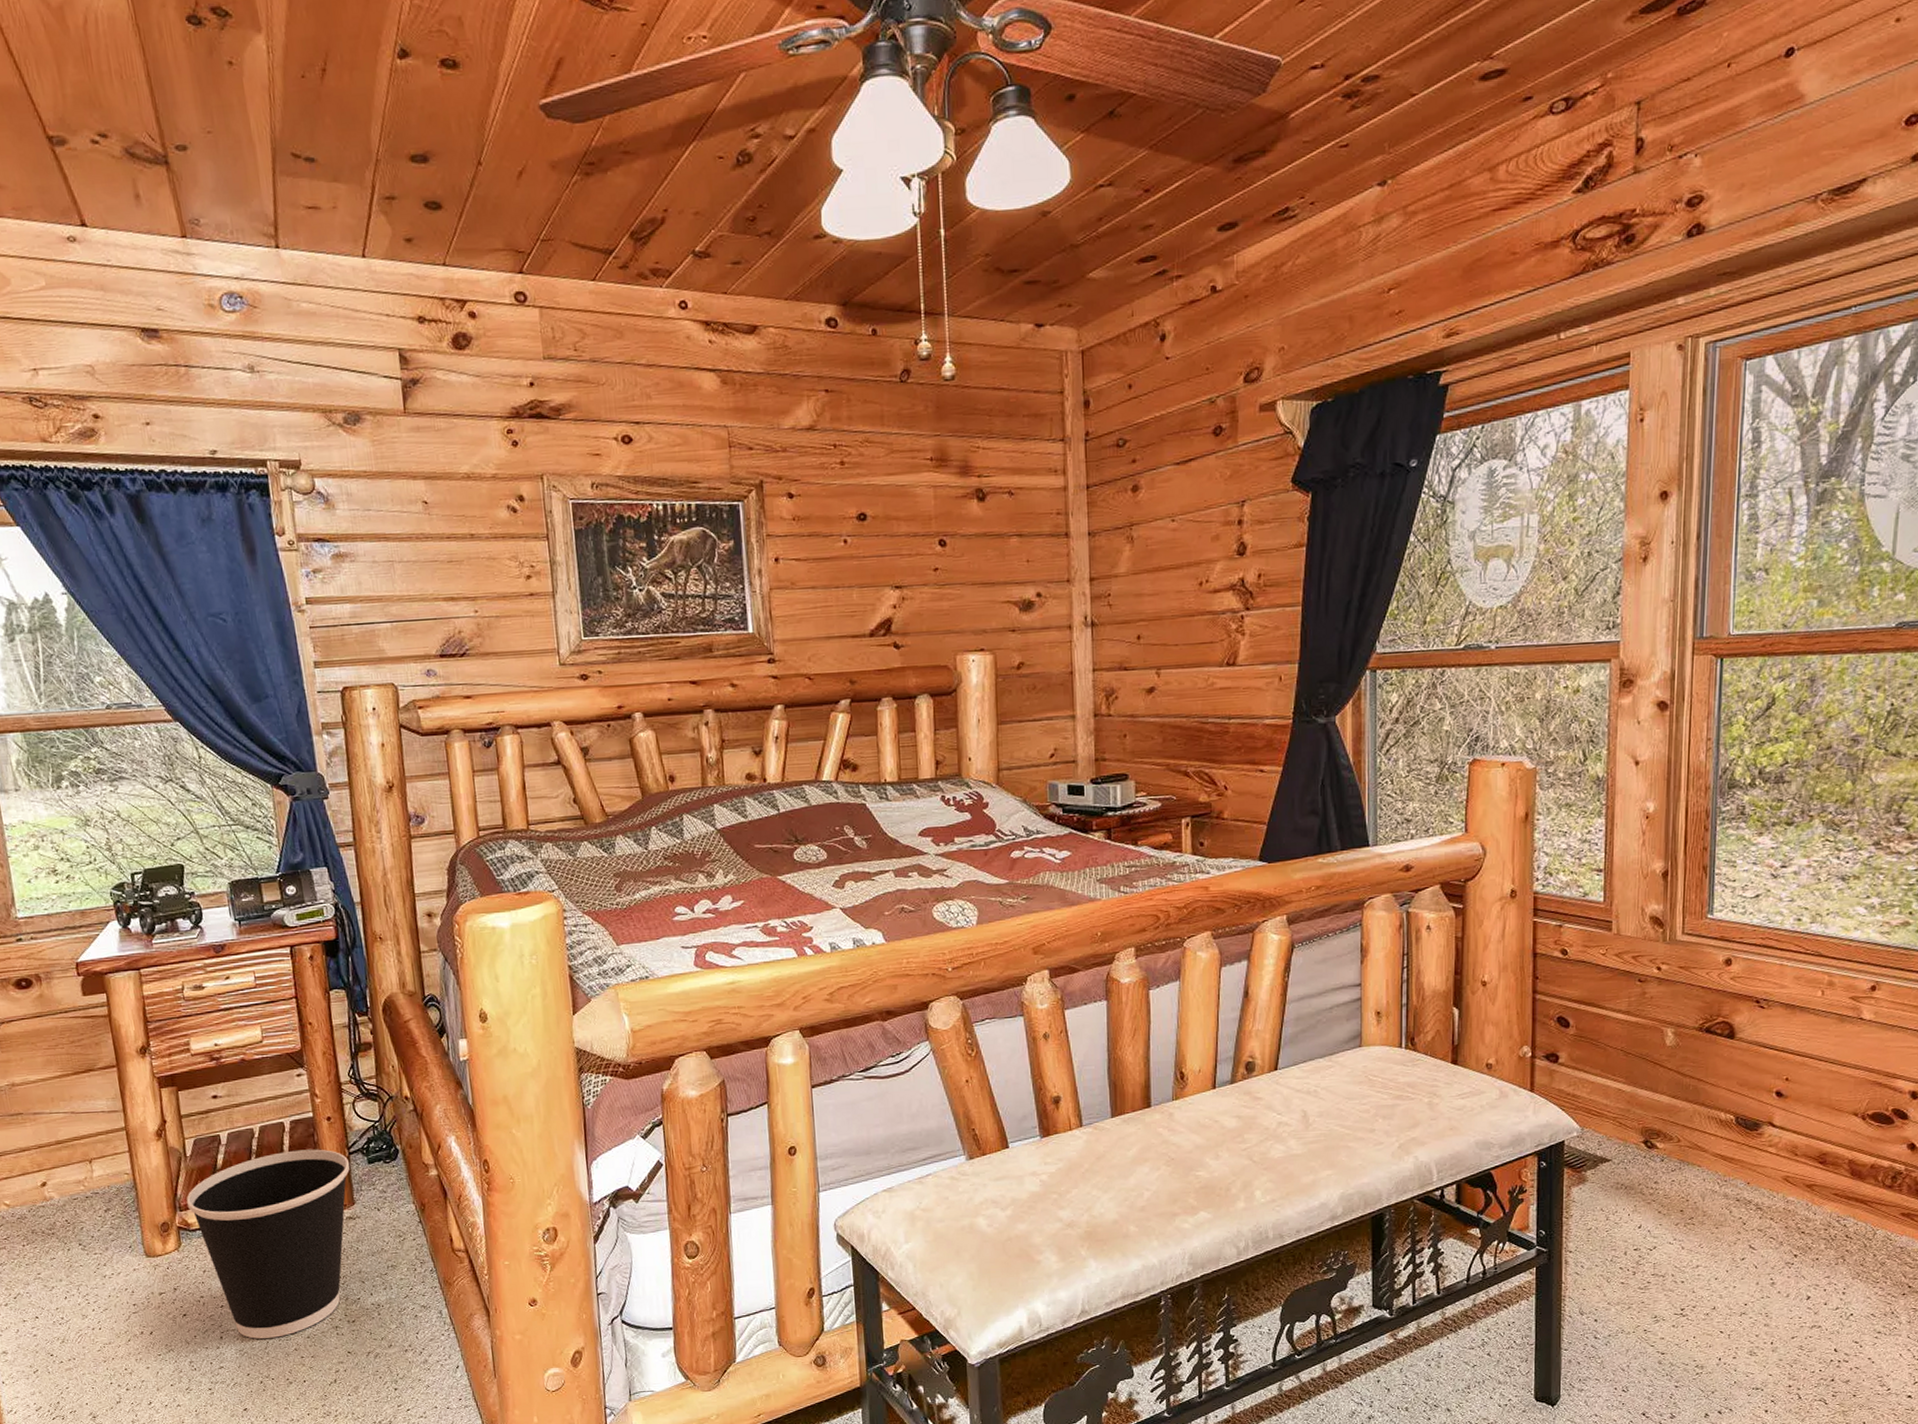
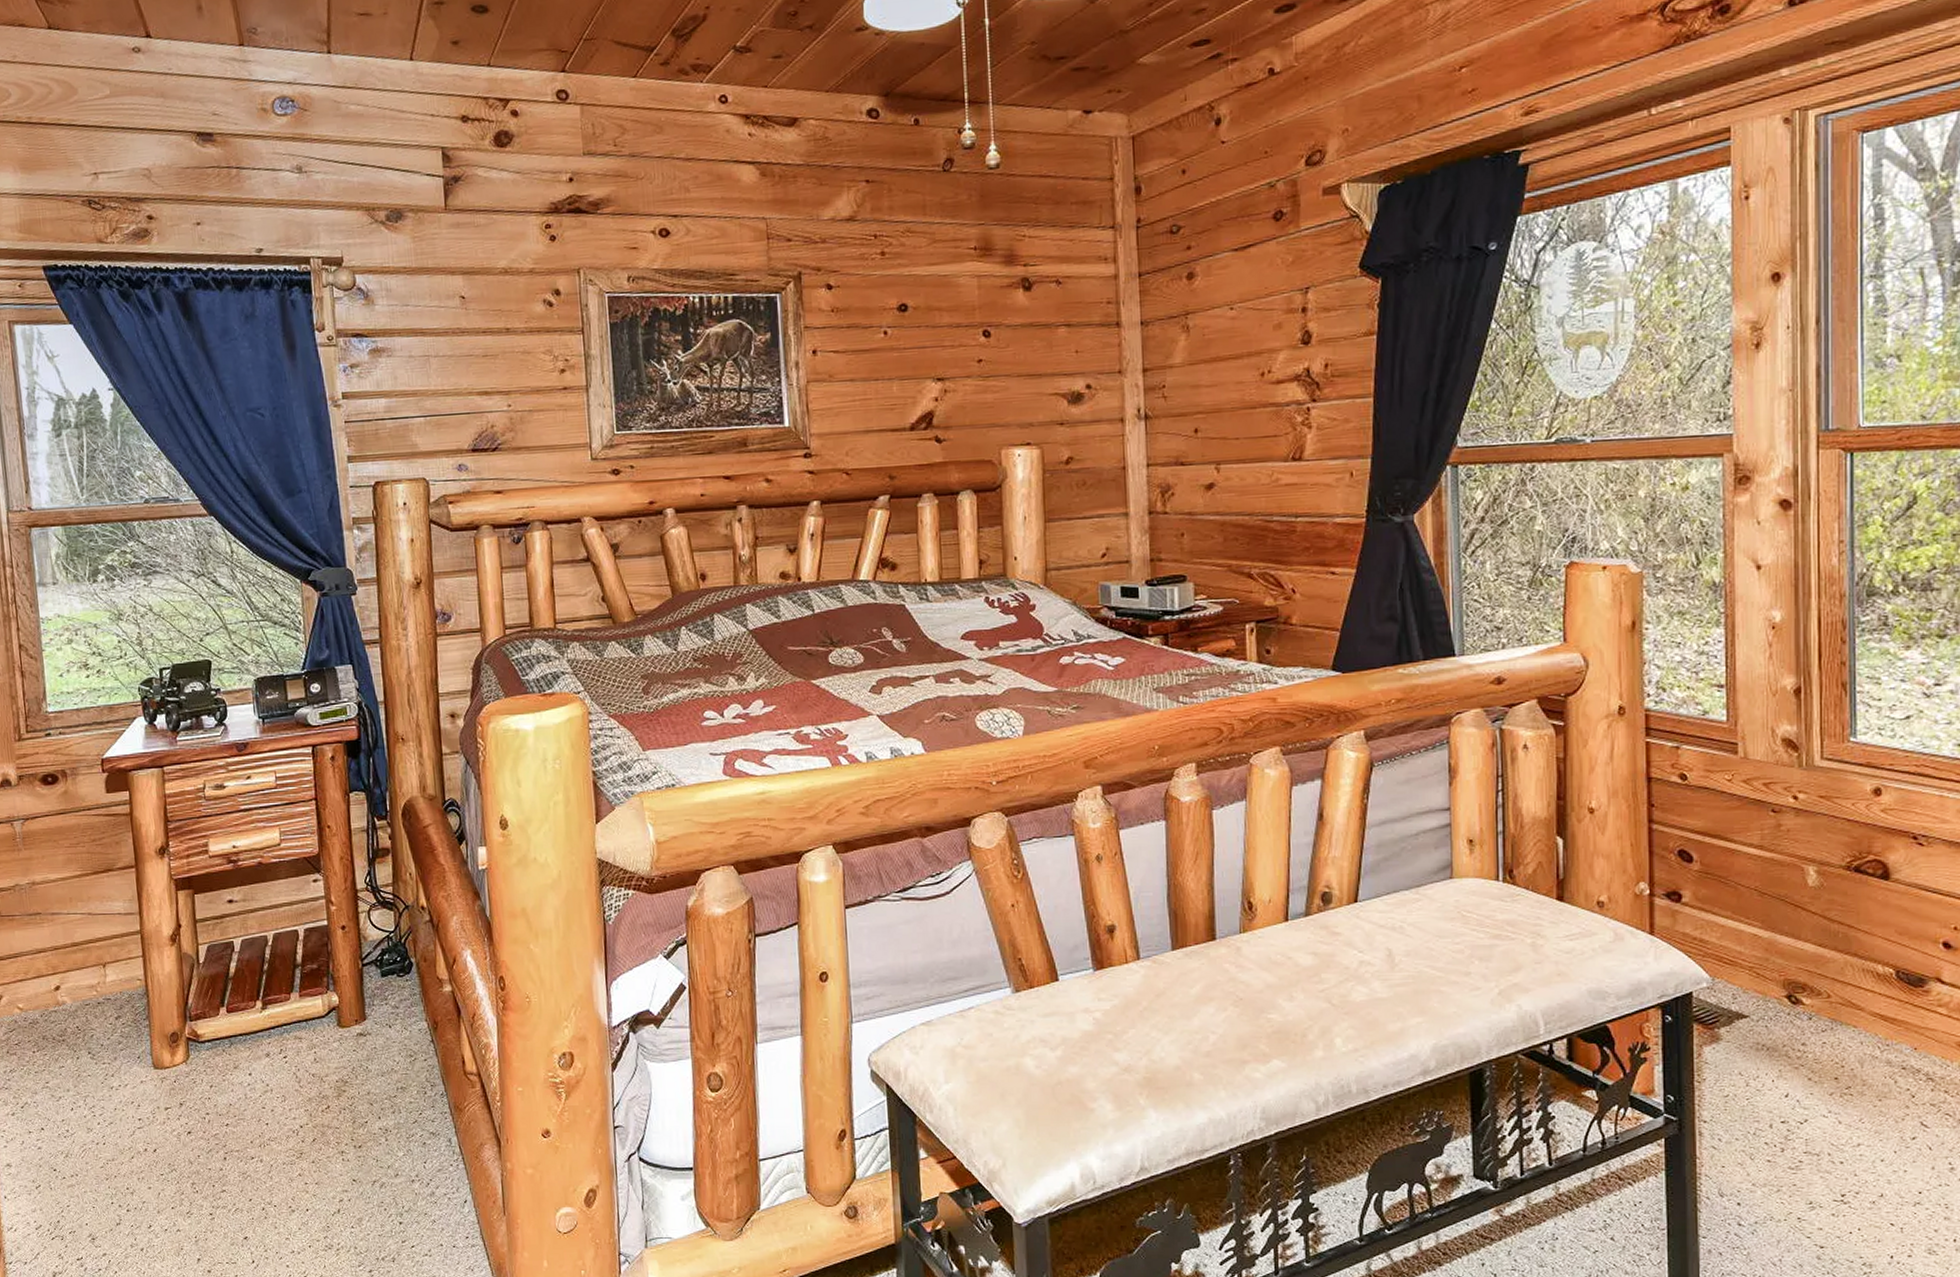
wastebasket: present [186,1149,350,1339] -> none [196,959,363,1161]

